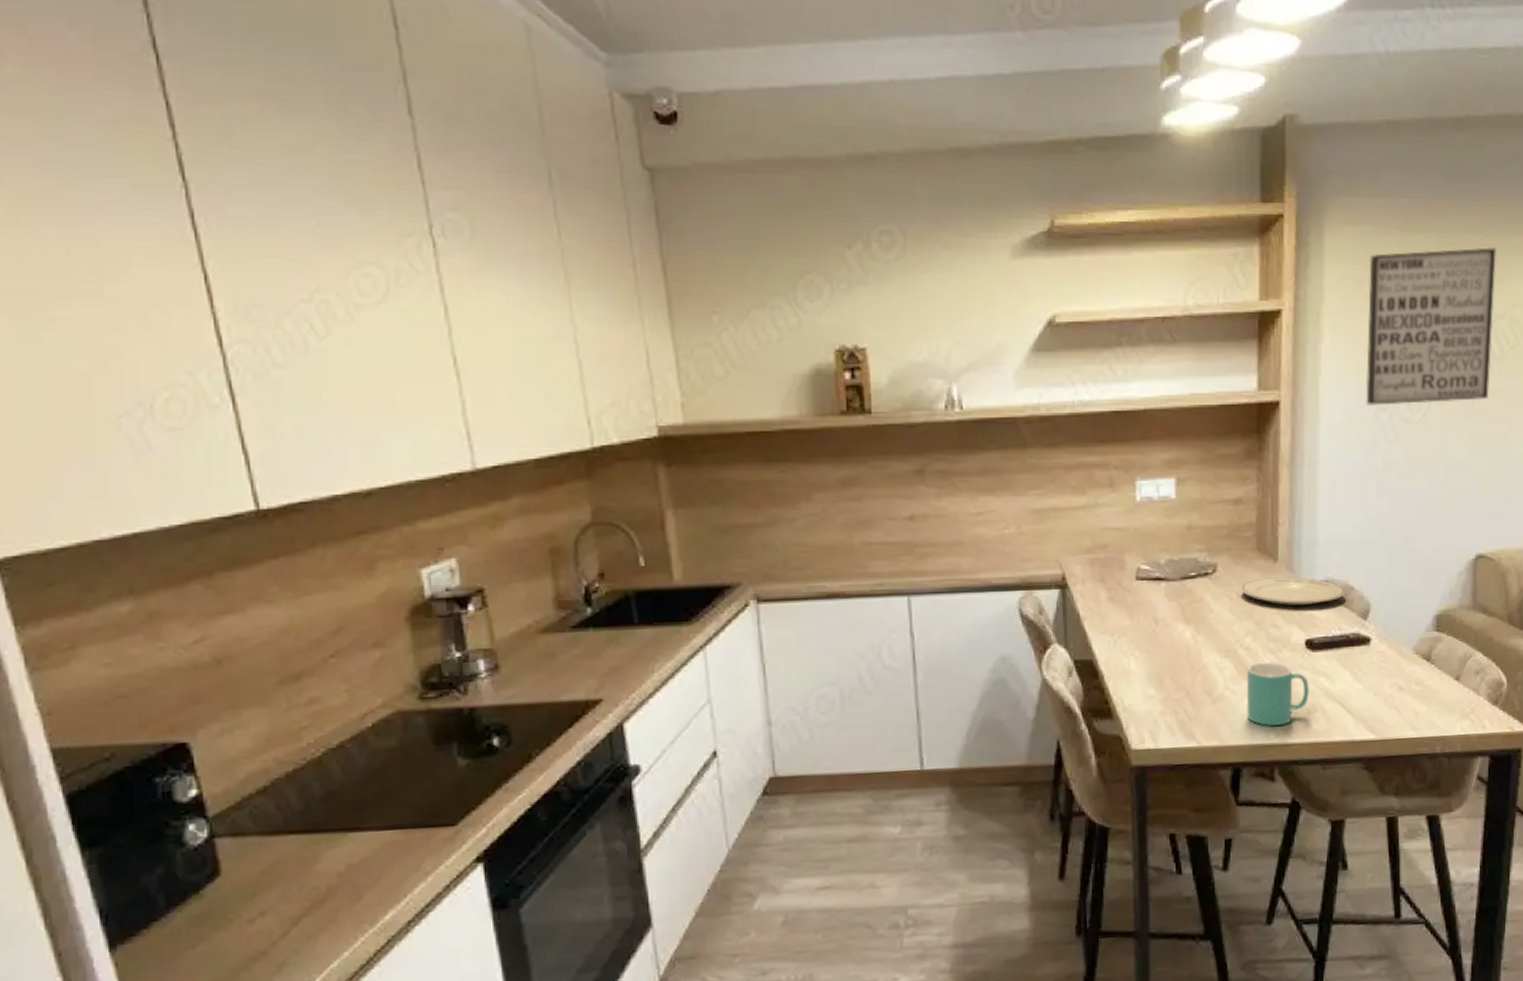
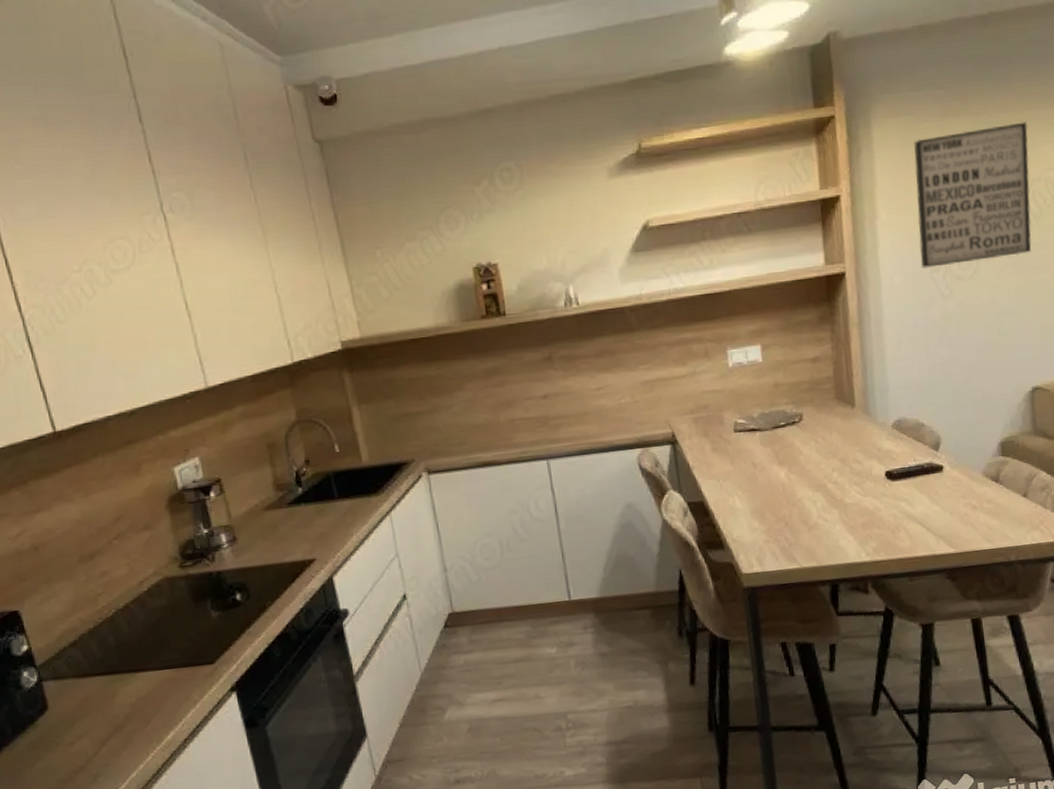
plate: present [1241,577,1346,606] -> none [825,419,917,444]
mug: present [1246,662,1309,727] -> none [836,492,893,547]

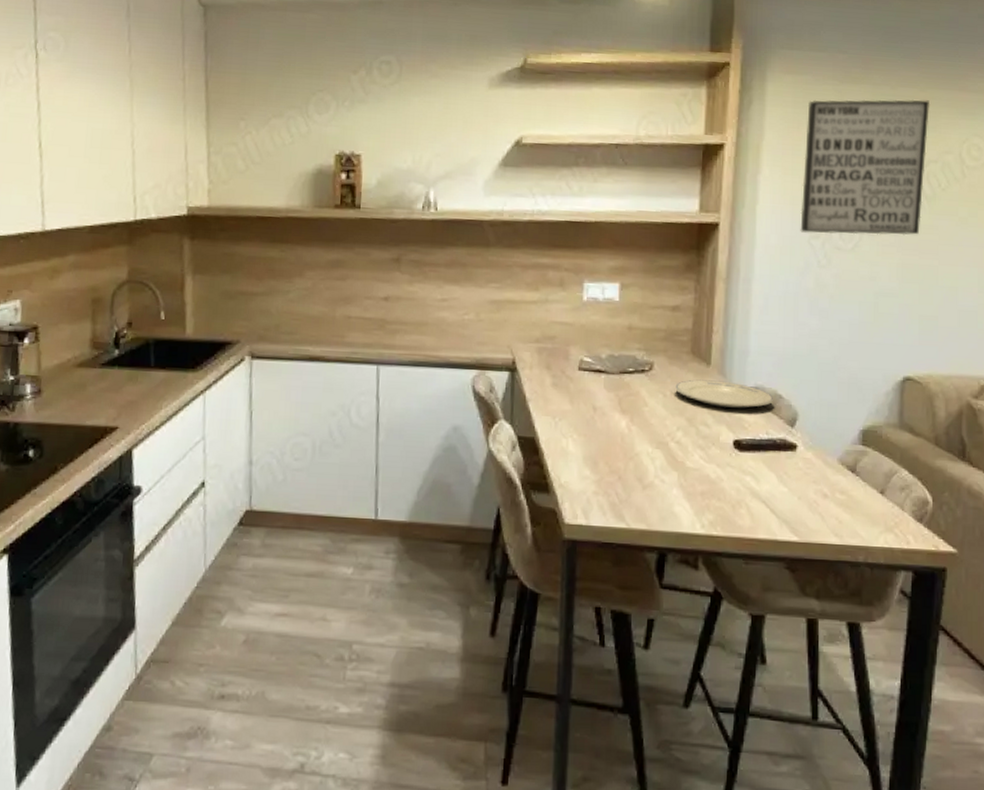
plate: none [825,419,917,444] -> present [675,379,774,408]

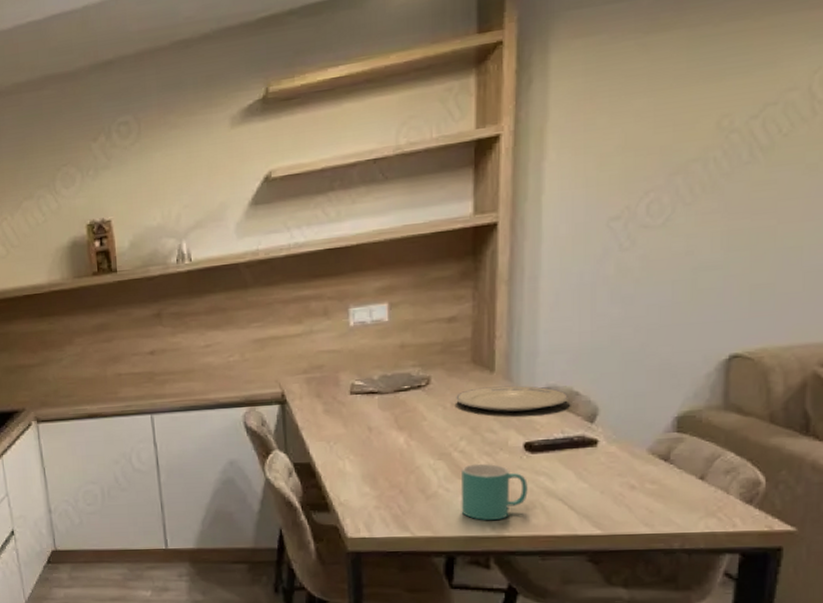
mug: none [674,456,735,518] -> present [460,463,528,521]
wall art: present [800,99,931,236] -> none [596,30,769,216]

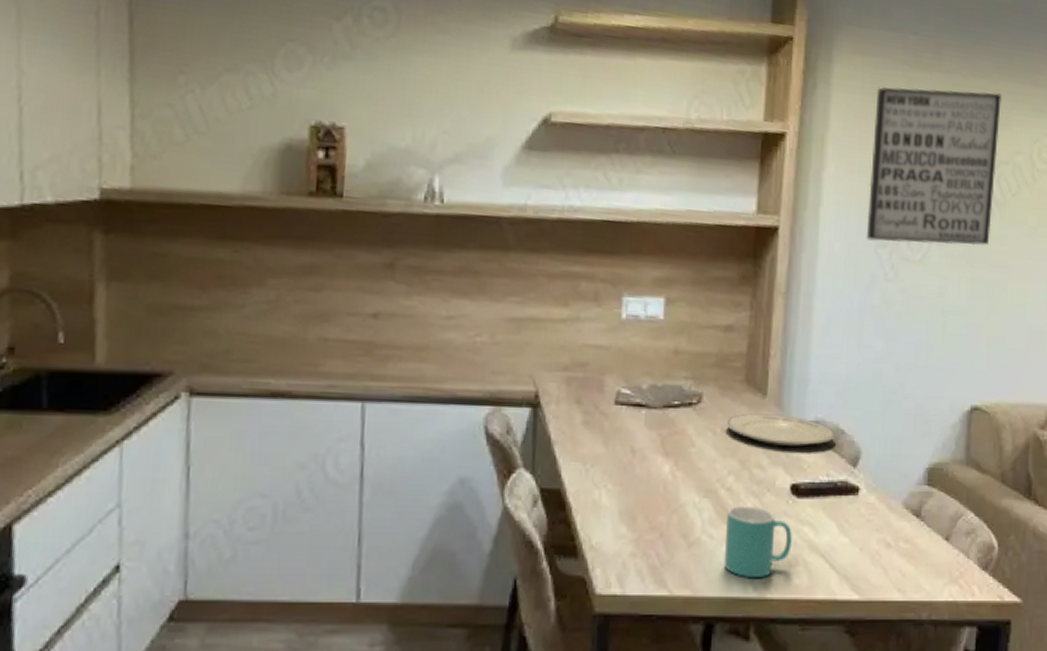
wall art: none [596,30,769,216] -> present [866,86,1002,246]

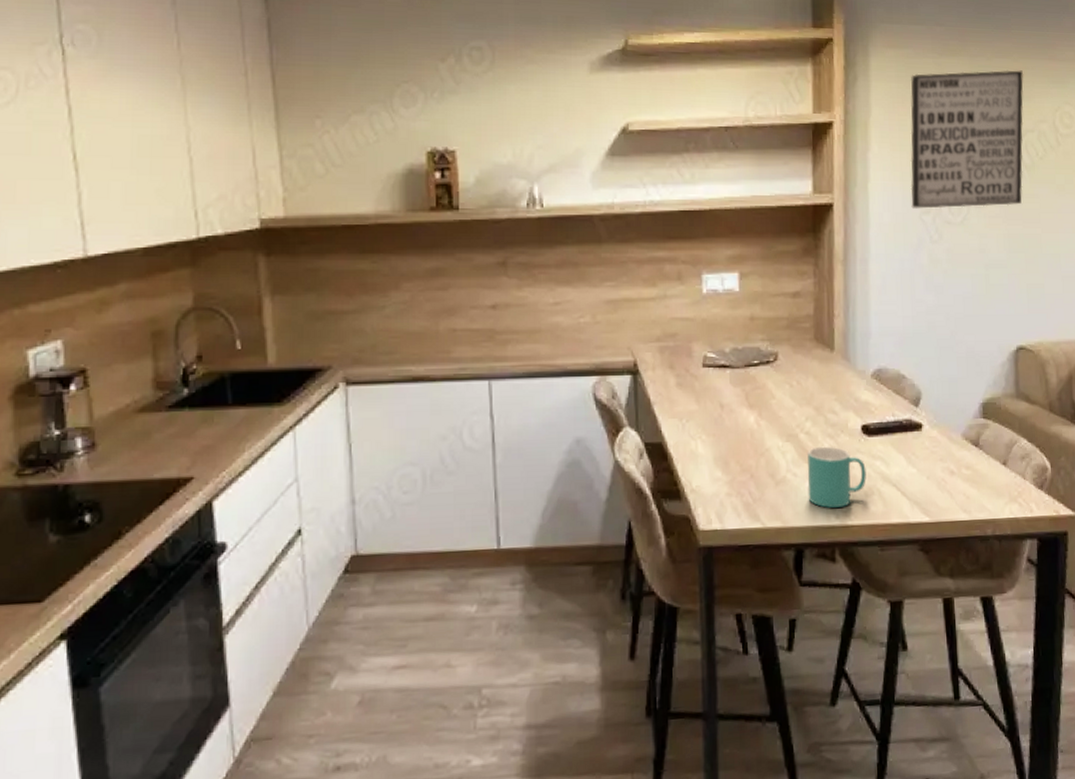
plate: present [727,413,836,446] -> none [801,366,898,393]

